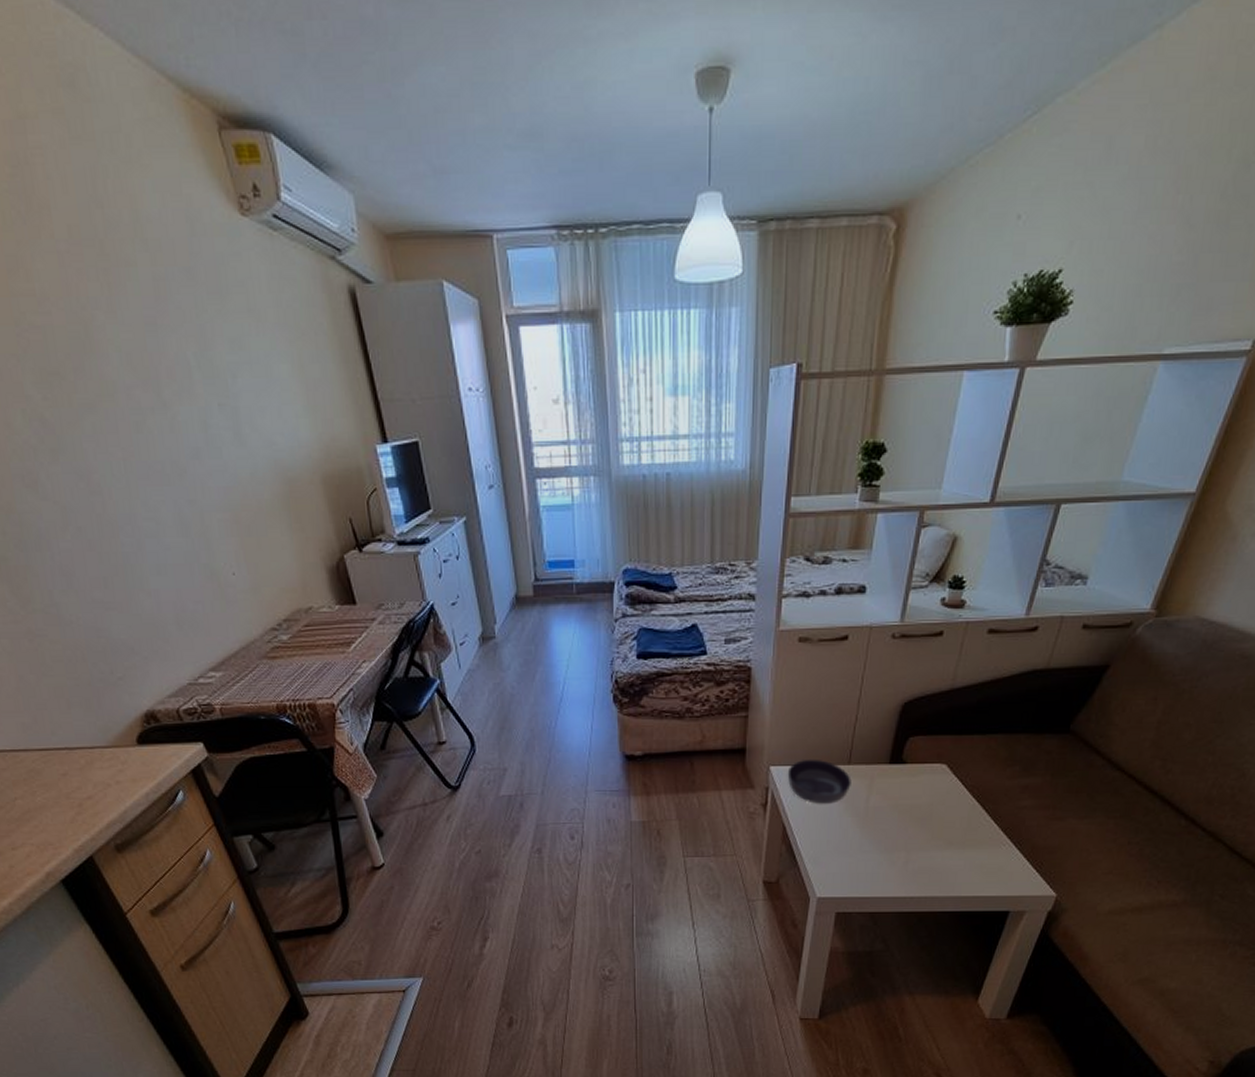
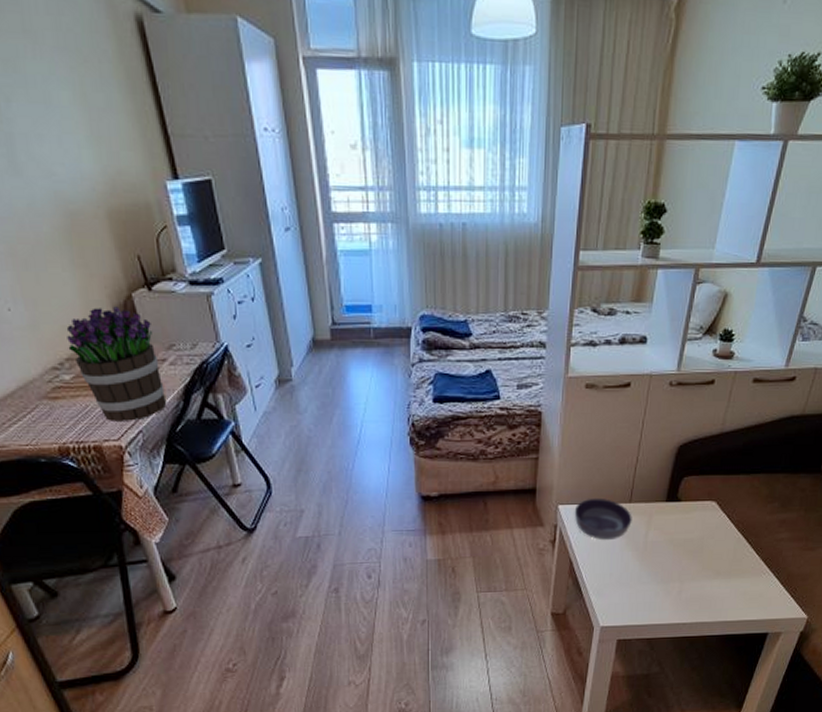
bouquet: none [284,568,376,681] -> present [66,306,167,423]

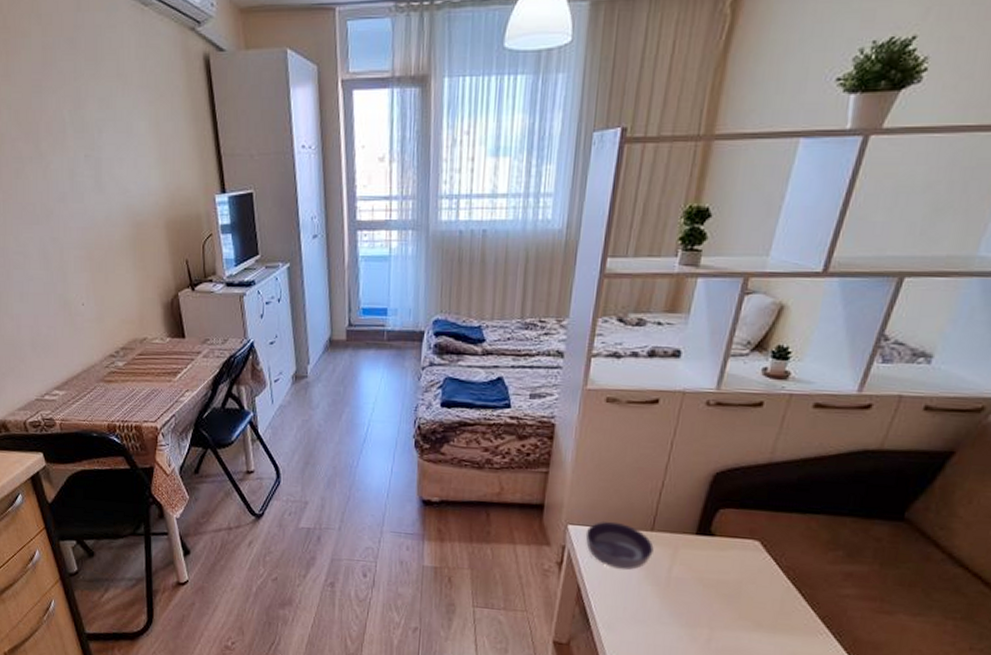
bouquet: present [66,306,167,423] -> none [124,304,198,407]

